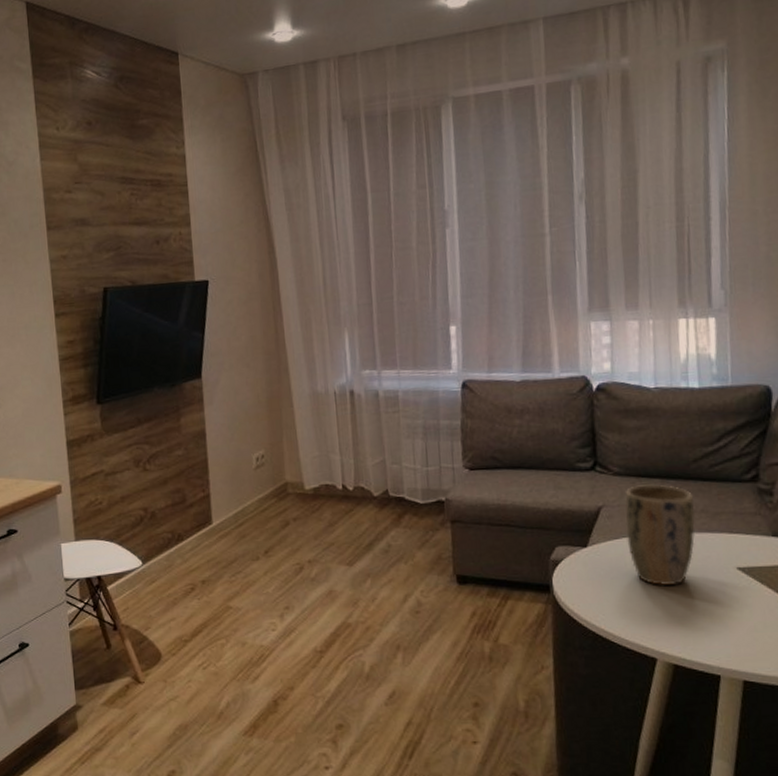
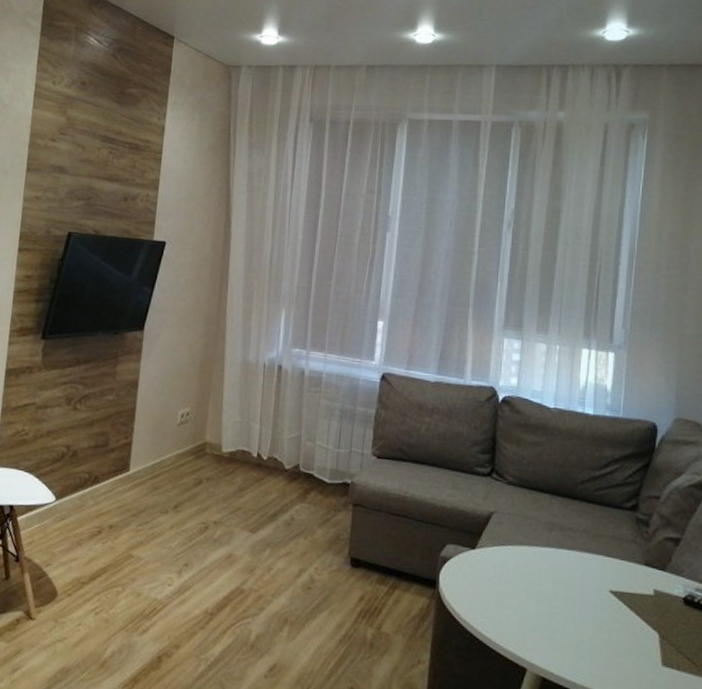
plant pot: present [624,484,696,586] -> none [512,497,578,600]

